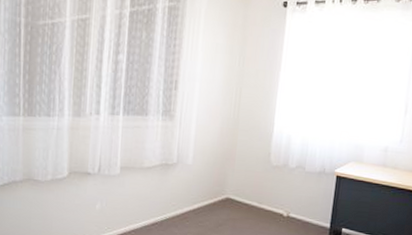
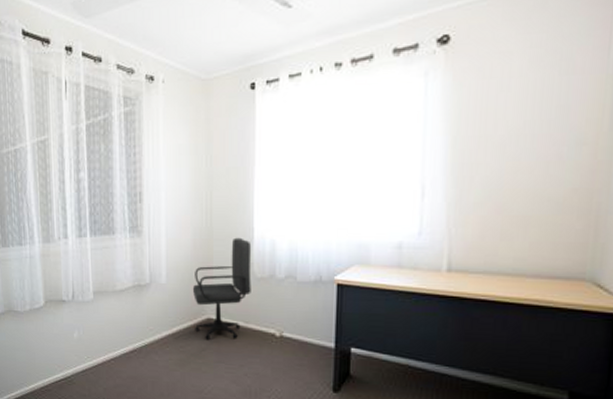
office chair: none [214,130,271,217] -> present [192,237,252,341]

